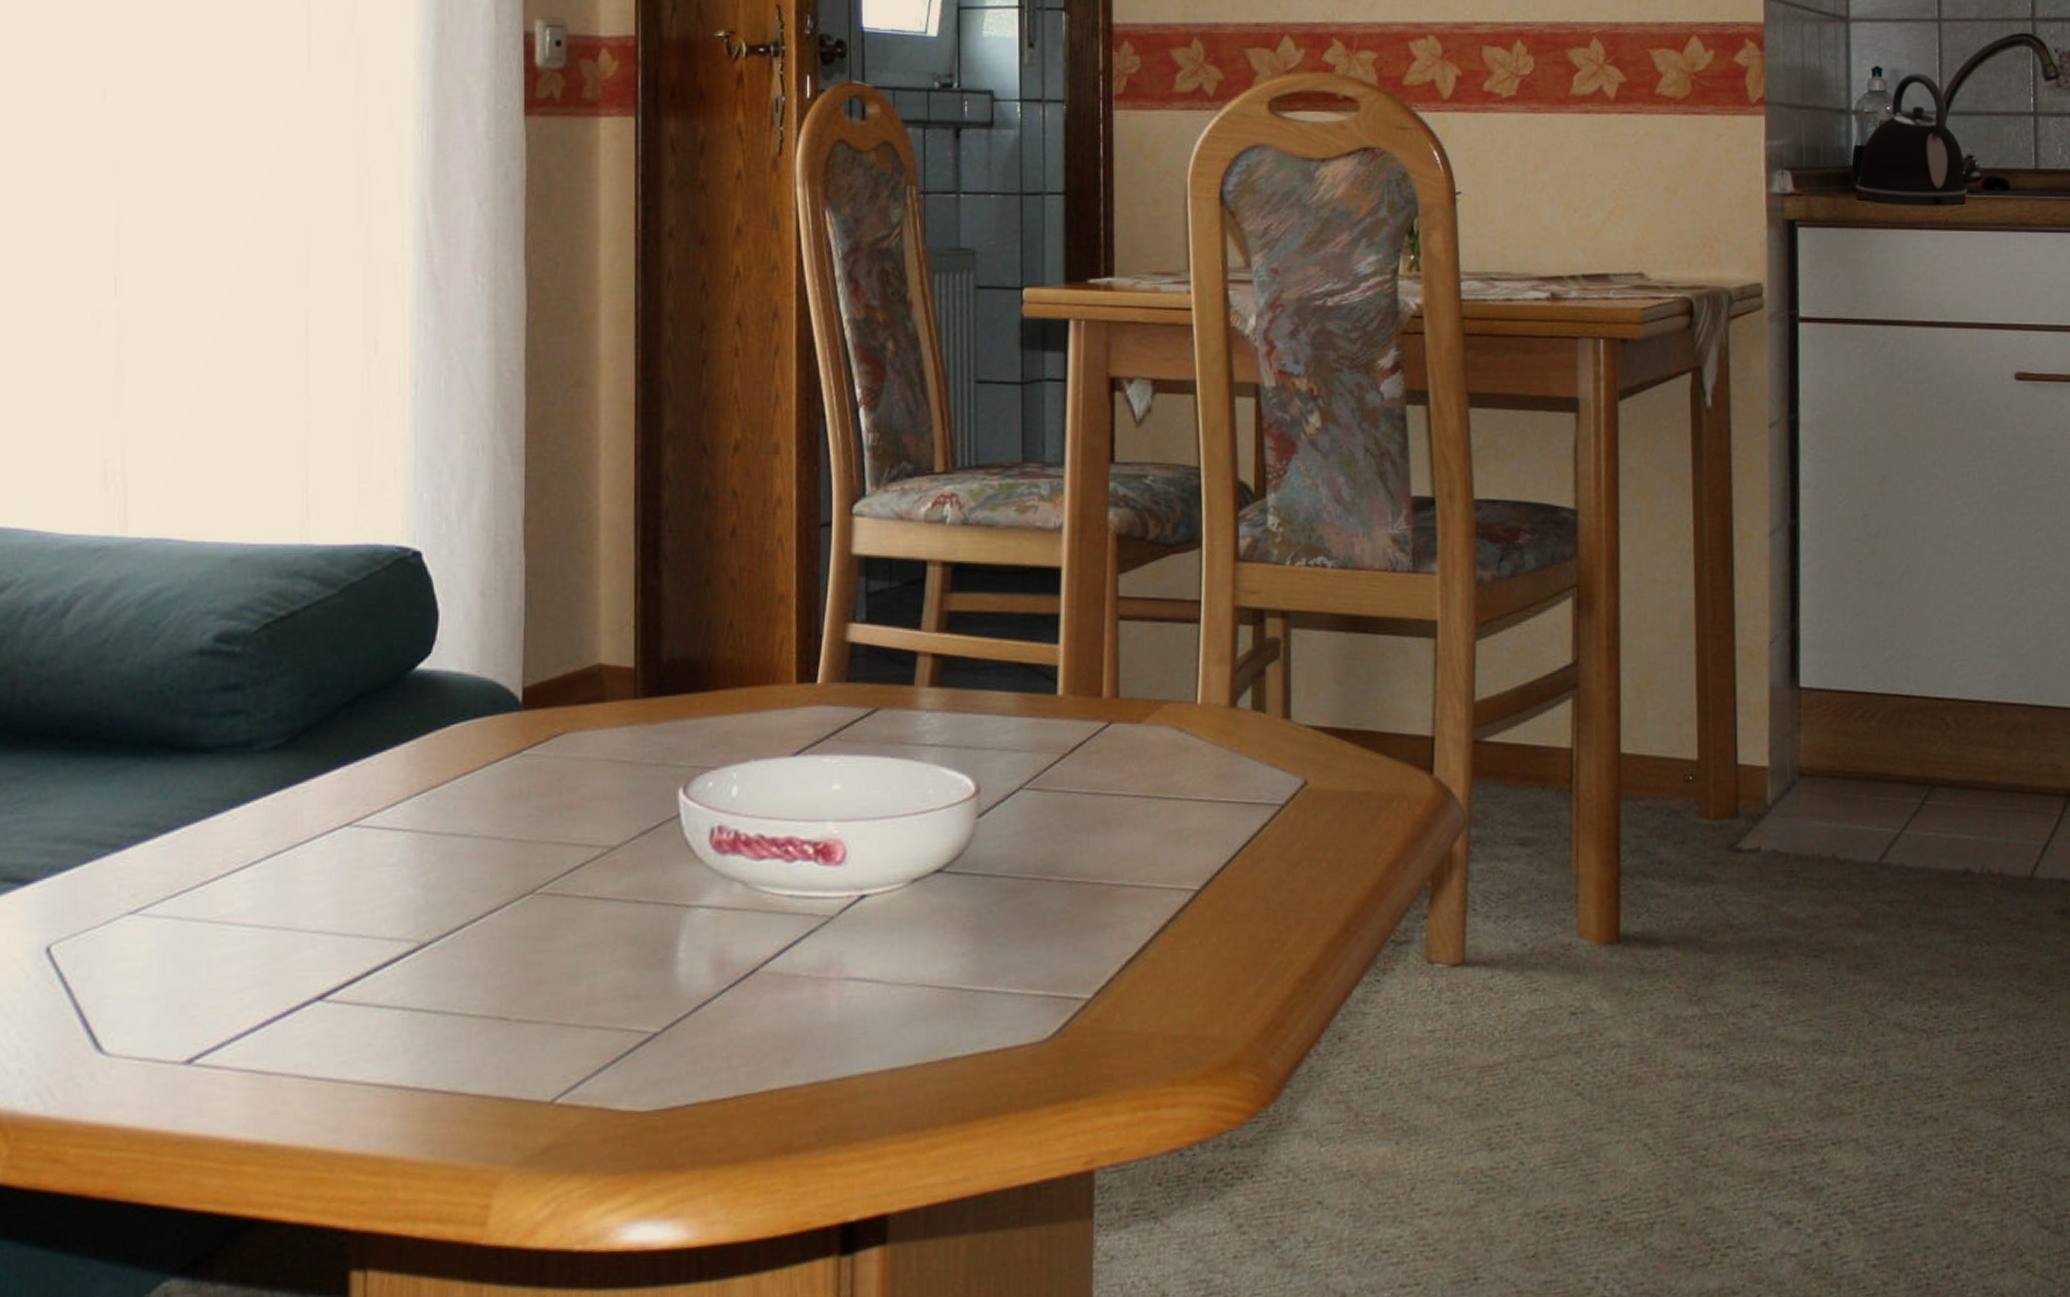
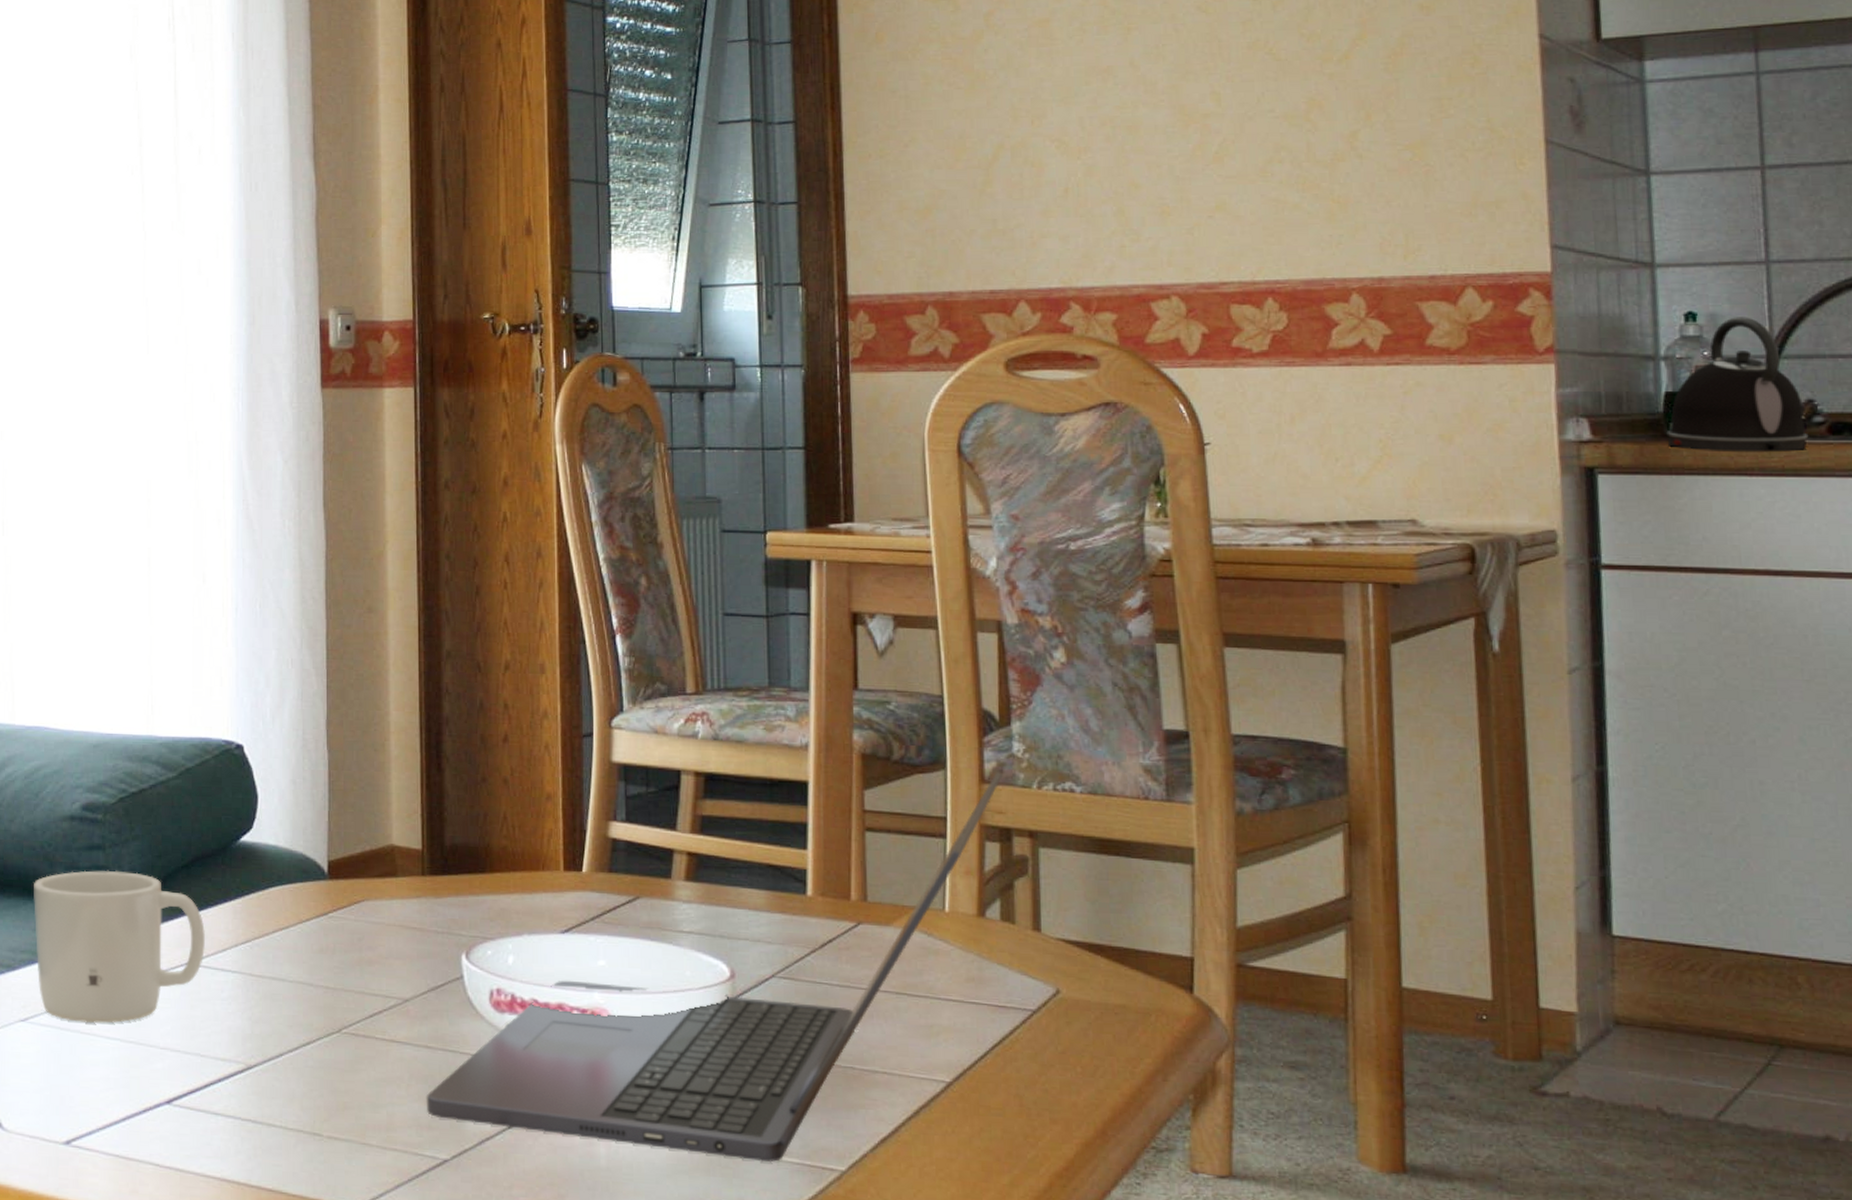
mug: none [148,715,370,910] -> present [33,870,205,1024]
laptop: none [634,547,1257,998] -> present [426,770,1003,1163]

